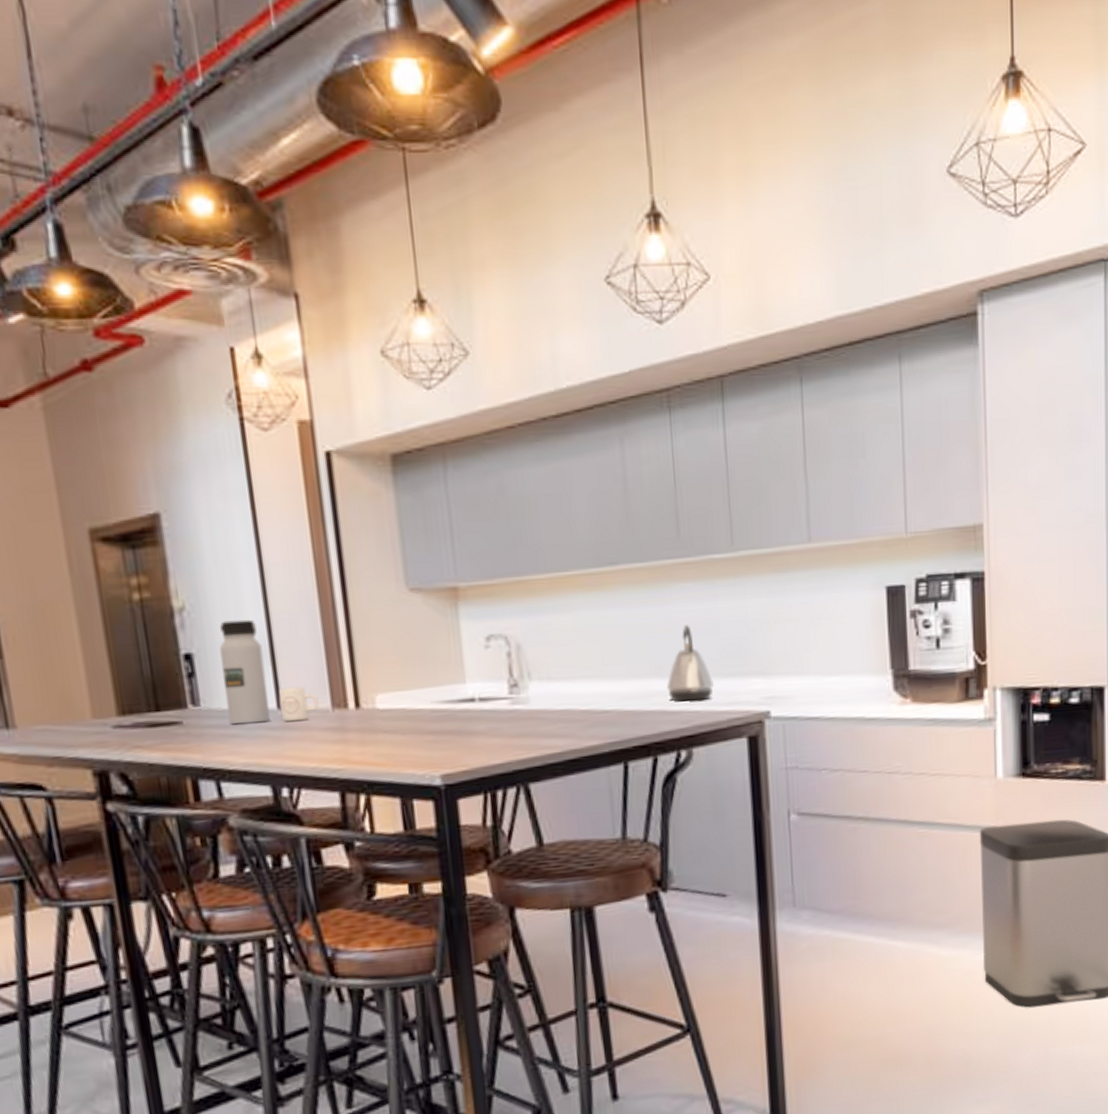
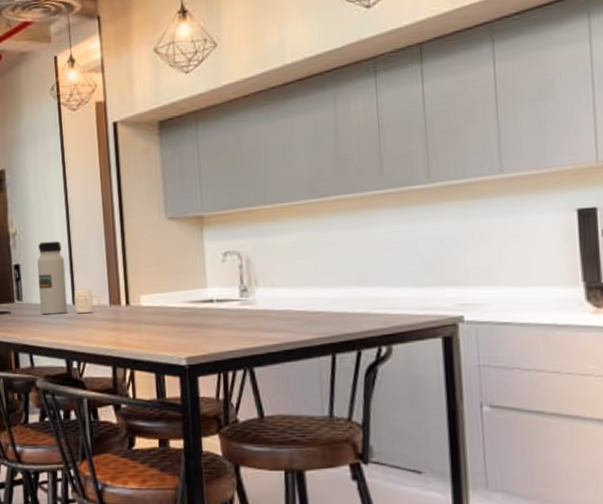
kettle: present [666,625,714,702] -> none [369,243,412,306]

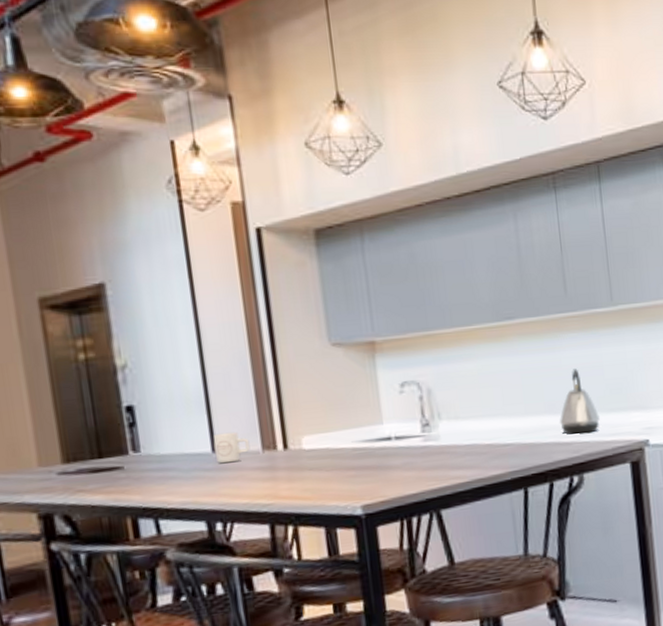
water bottle: present [37,241,68,315] -> none [158,374,206,468]
kettle: none [369,243,412,306] -> present [559,369,600,435]

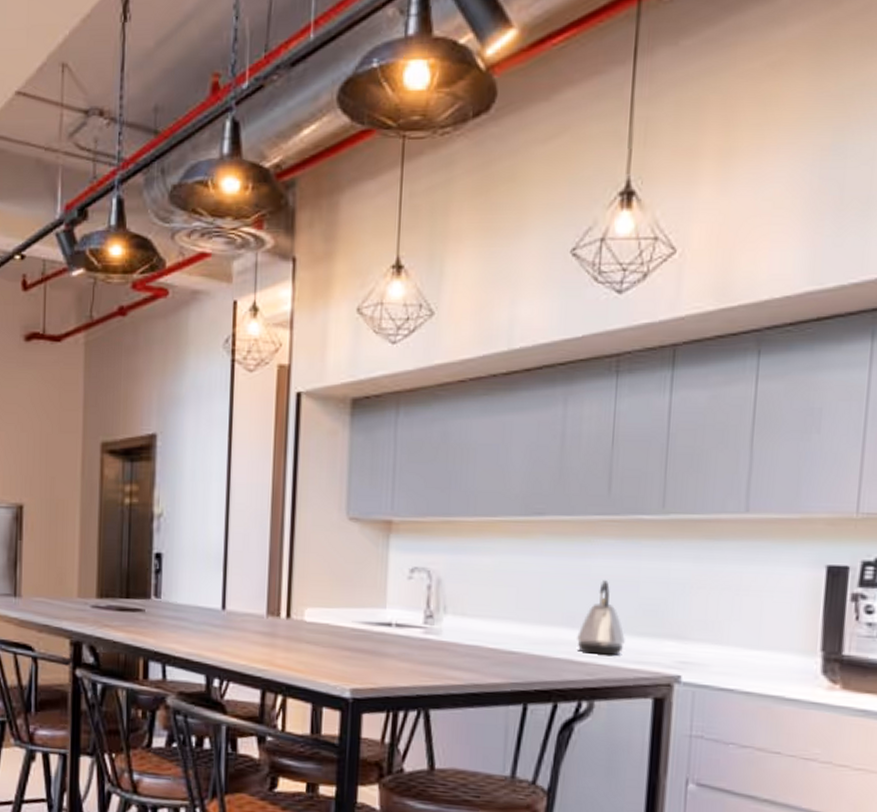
mug: present [213,431,251,464] -> none [224,592,257,623]

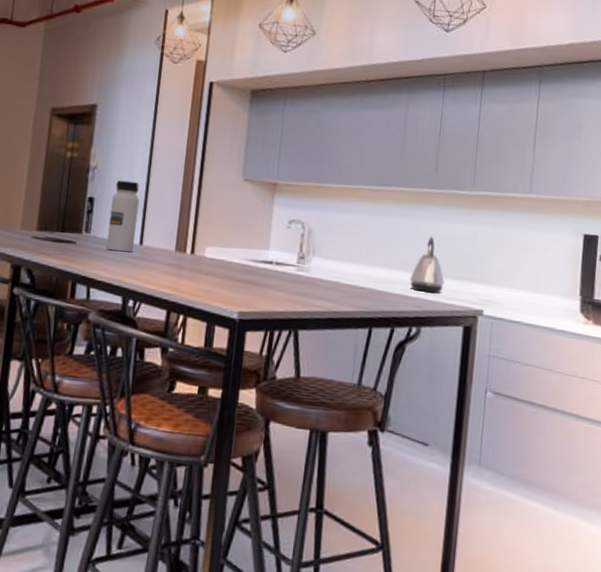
water bottle: none [181,529,218,620] -> present [106,180,140,253]

